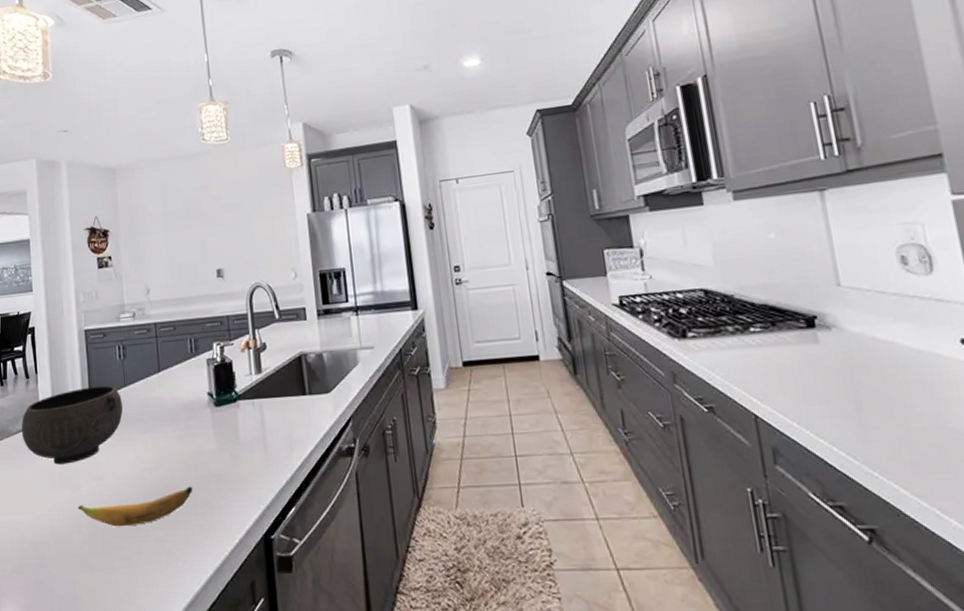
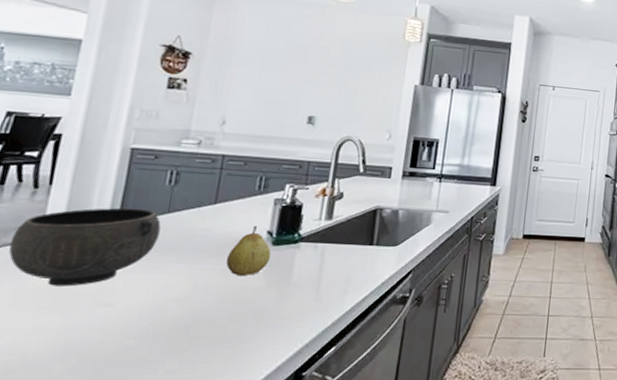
banana: present [78,486,193,527] -> none [69,320,226,358]
fruit: none [180,388,217,441] -> present [226,225,271,277]

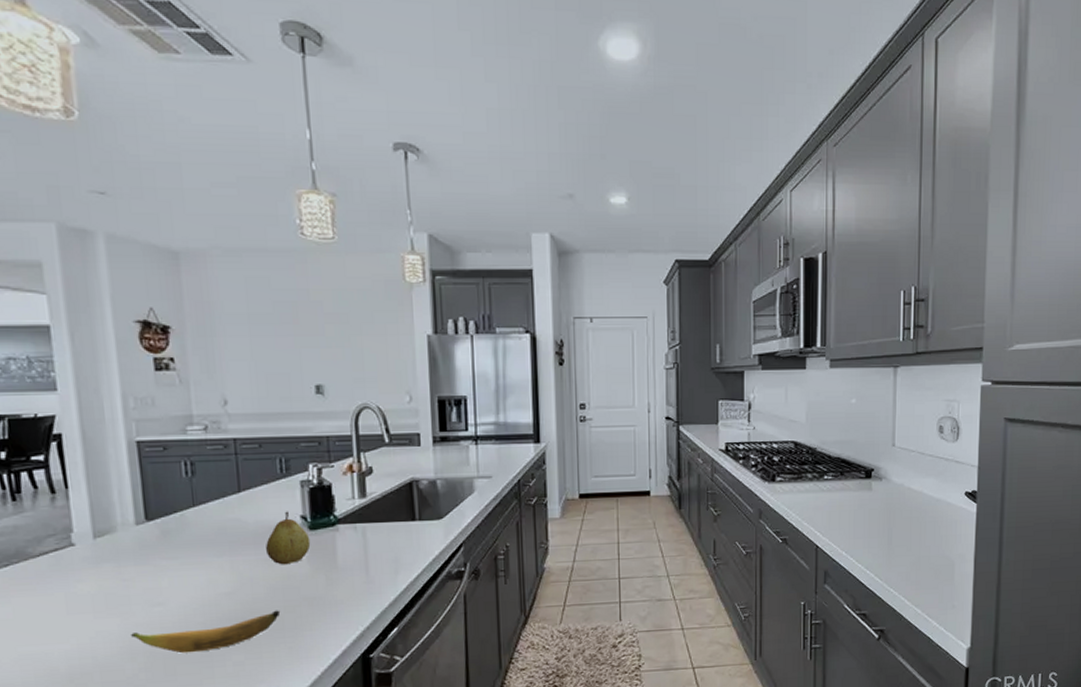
bowl: present [9,207,161,287] -> none [46,504,191,590]
banana: none [69,320,226,358] -> present [131,610,281,654]

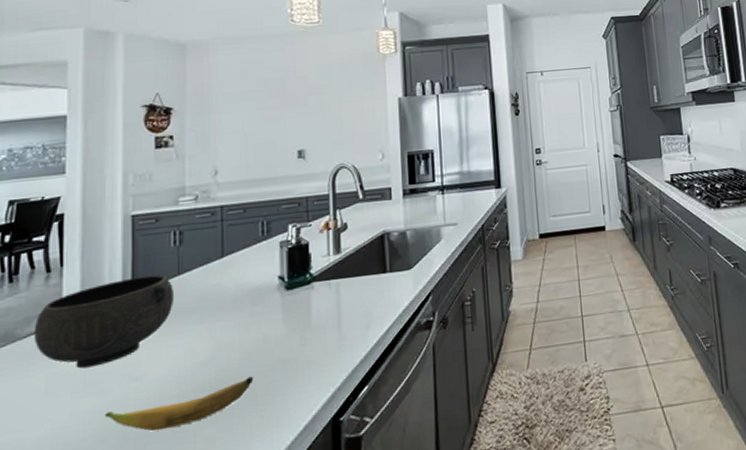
bowl: none [46,504,191,590] -> present [33,275,173,369]
fruit: present [266,511,311,565] -> none [244,272,287,328]

